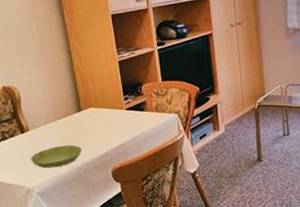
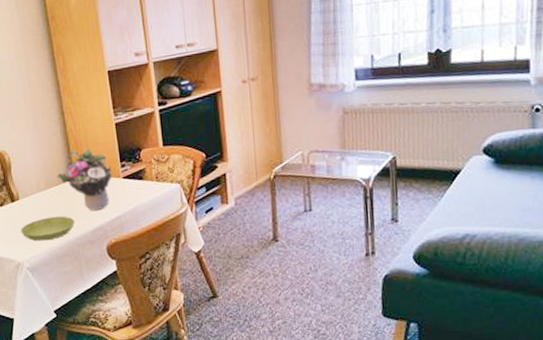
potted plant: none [65,84,116,140] -> present [57,148,112,211]

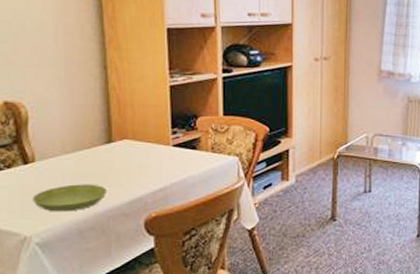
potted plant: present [57,148,112,211] -> none [90,110,160,180]

